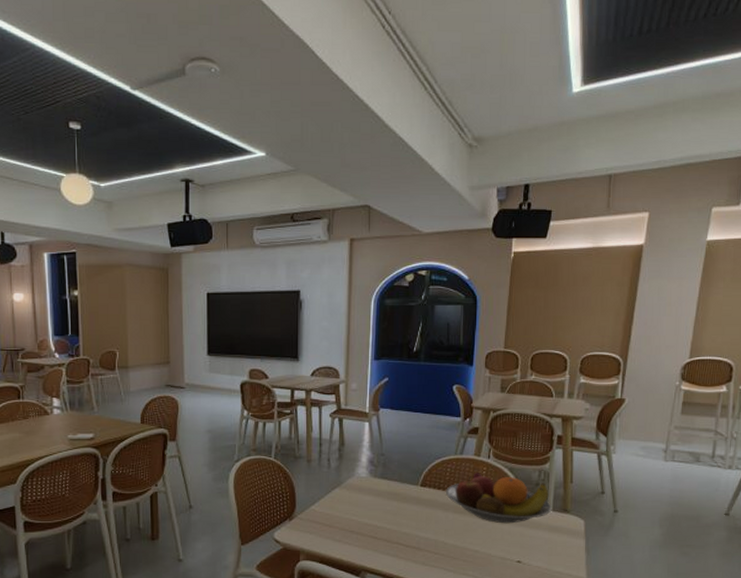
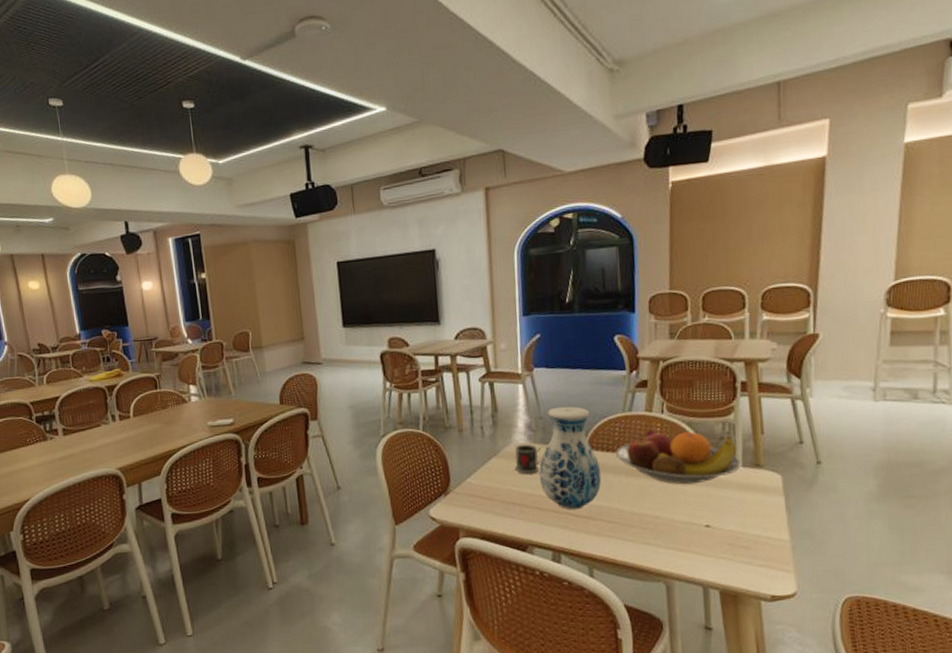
mug: none [356,477,386,505] -> present [514,443,548,474]
vase: none [376,445,432,541] -> present [539,406,602,510]

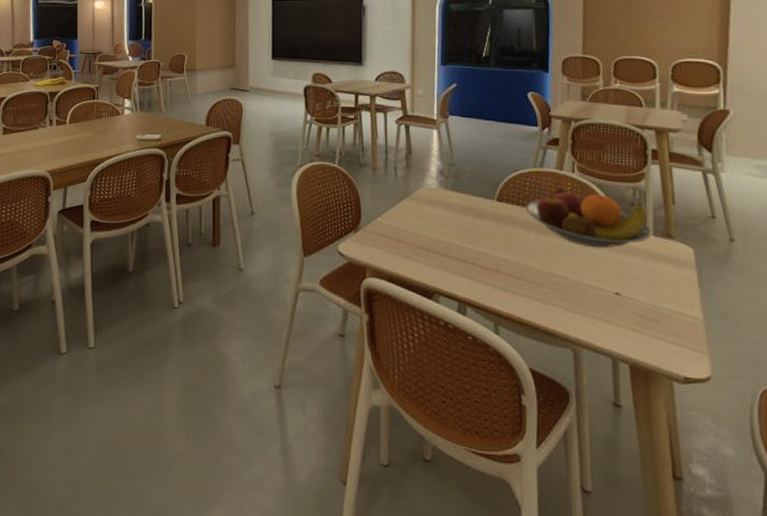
mug: present [514,443,548,474] -> none [425,189,458,220]
vase: present [539,406,602,510] -> none [448,155,511,262]

